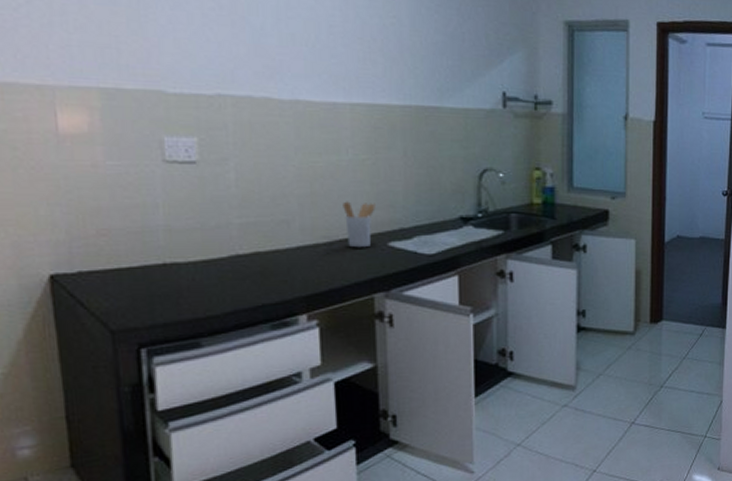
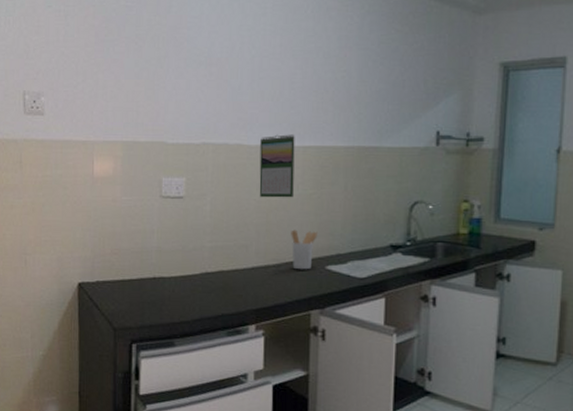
calendar: none [295,87,344,164] -> present [259,134,295,198]

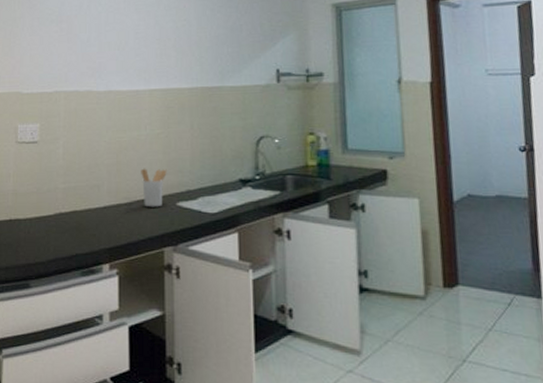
calendar: present [259,134,295,198] -> none [109,79,143,139]

